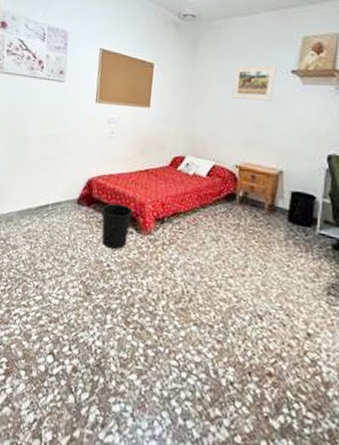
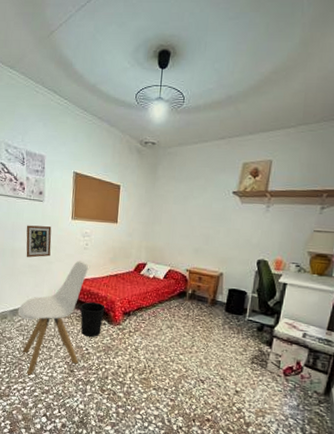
chair: none [26,151,116,297] -> present [18,260,90,376]
picture frame: none [40,109,72,147] -> present [26,225,52,258]
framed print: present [231,64,277,101] -> none [184,186,221,217]

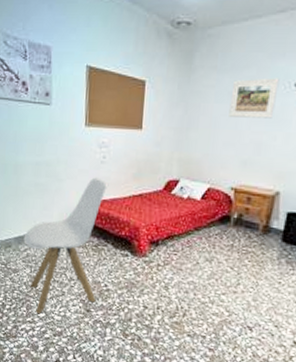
picture frame: present [26,225,52,258] -> none [31,134,62,174]
wastebasket: present [80,302,105,338] -> none [97,228,128,272]
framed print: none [184,186,221,217] -> present [229,78,280,119]

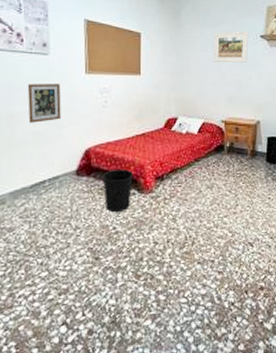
chair: present [23,177,109,315] -> none [20,121,112,274]
picture frame: none [31,134,62,174] -> present [27,84,62,123]
wastebasket: none [97,228,128,272] -> present [102,168,134,213]

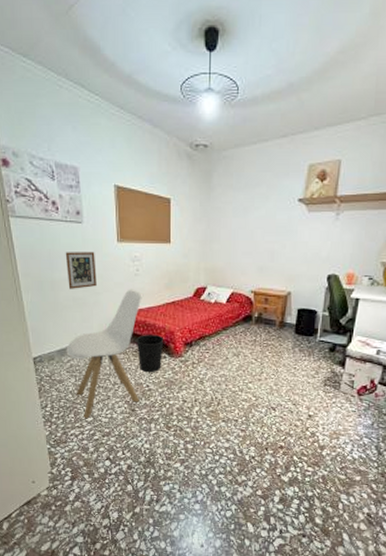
chair: none [20,121,112,274] -> present [66,289,144,419]
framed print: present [213,31,249,62] -> none [245,194,286,230]

